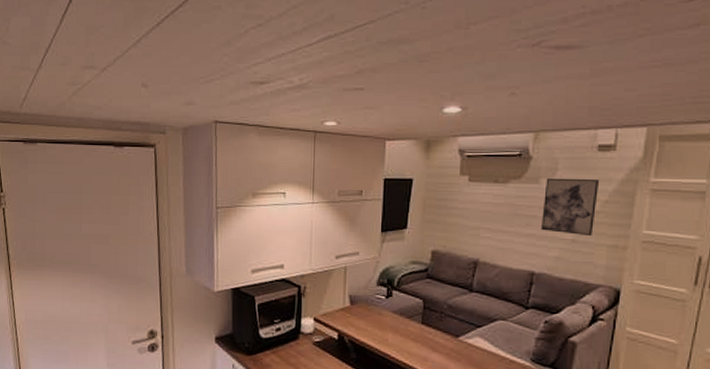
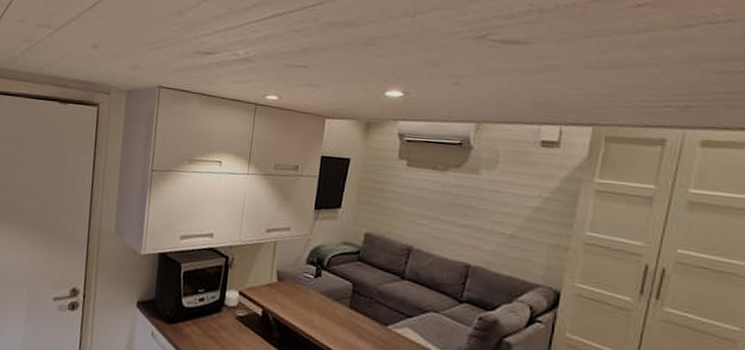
wall art: present [541,178,600,237] -> none [479,169,542,233]

